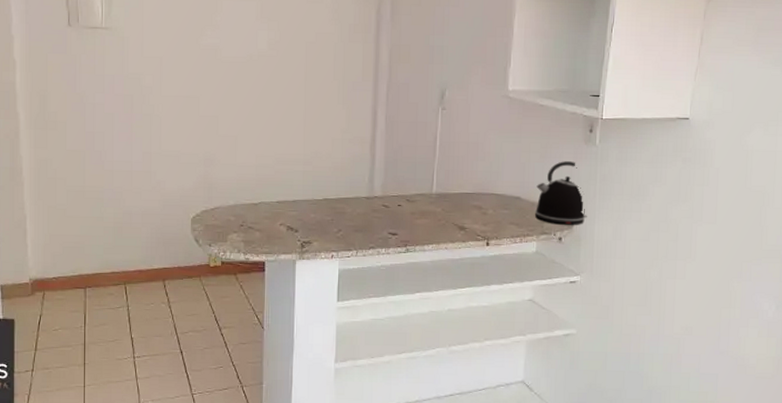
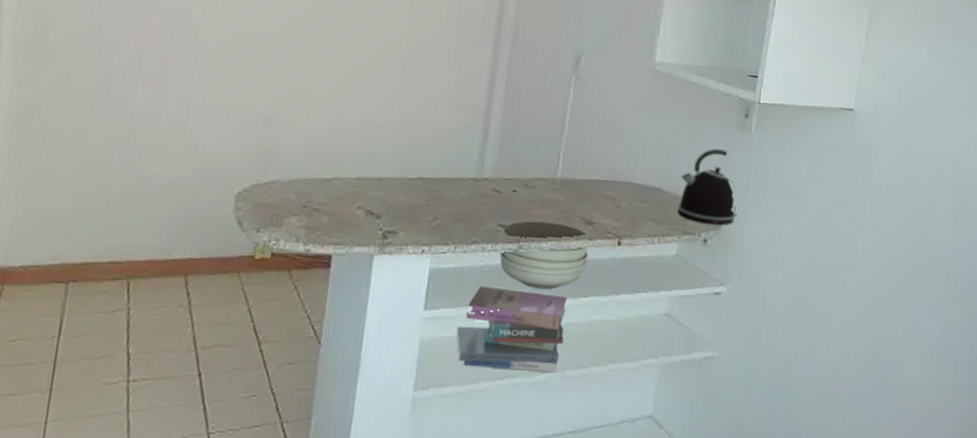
books: none [363,282,448,348] -> present [455,286,567,373]
bowl: none [391,229,464,283] -> present [499,221,591,290]

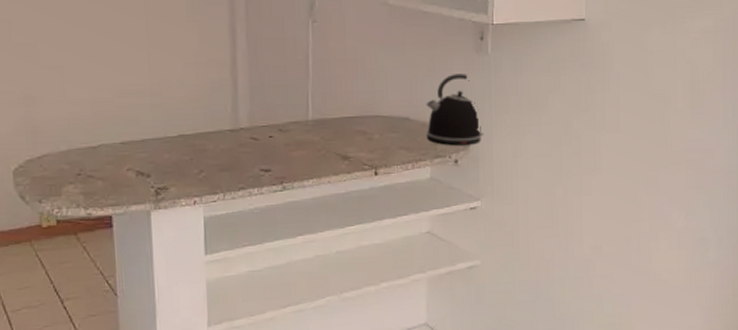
books: present [455,286,567,373] -> none [237,226,338,300]
bowl: present [499,221,591,290] -> none [265,161,349,224]

